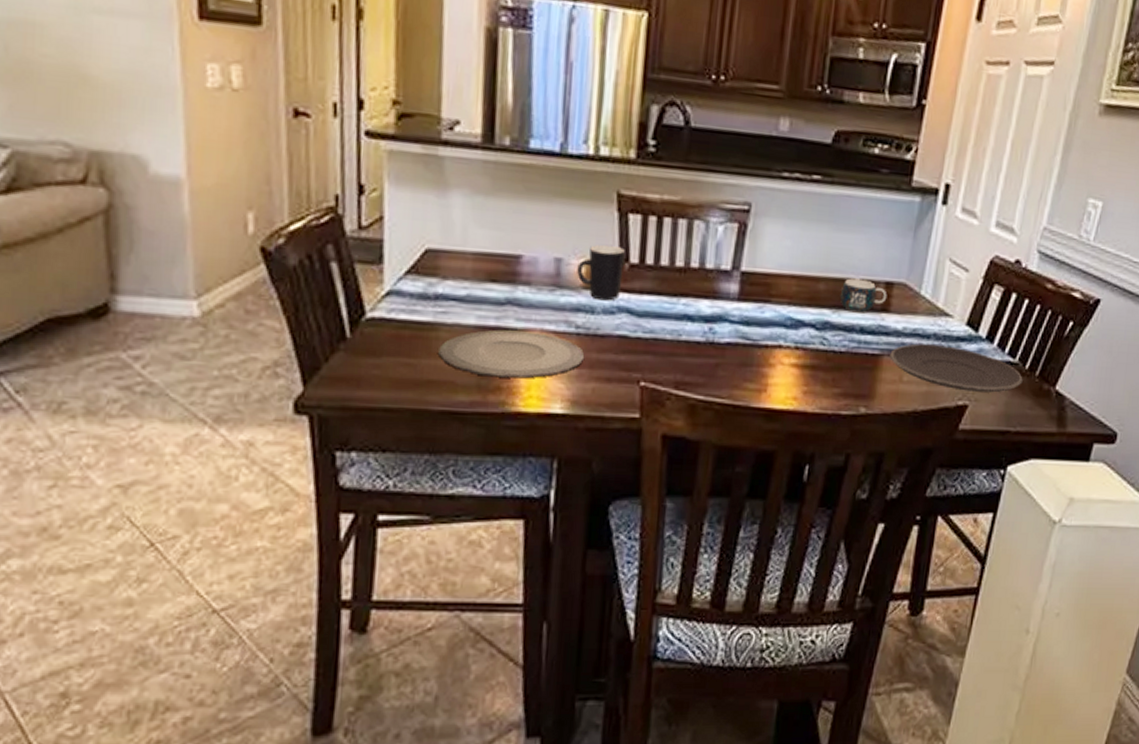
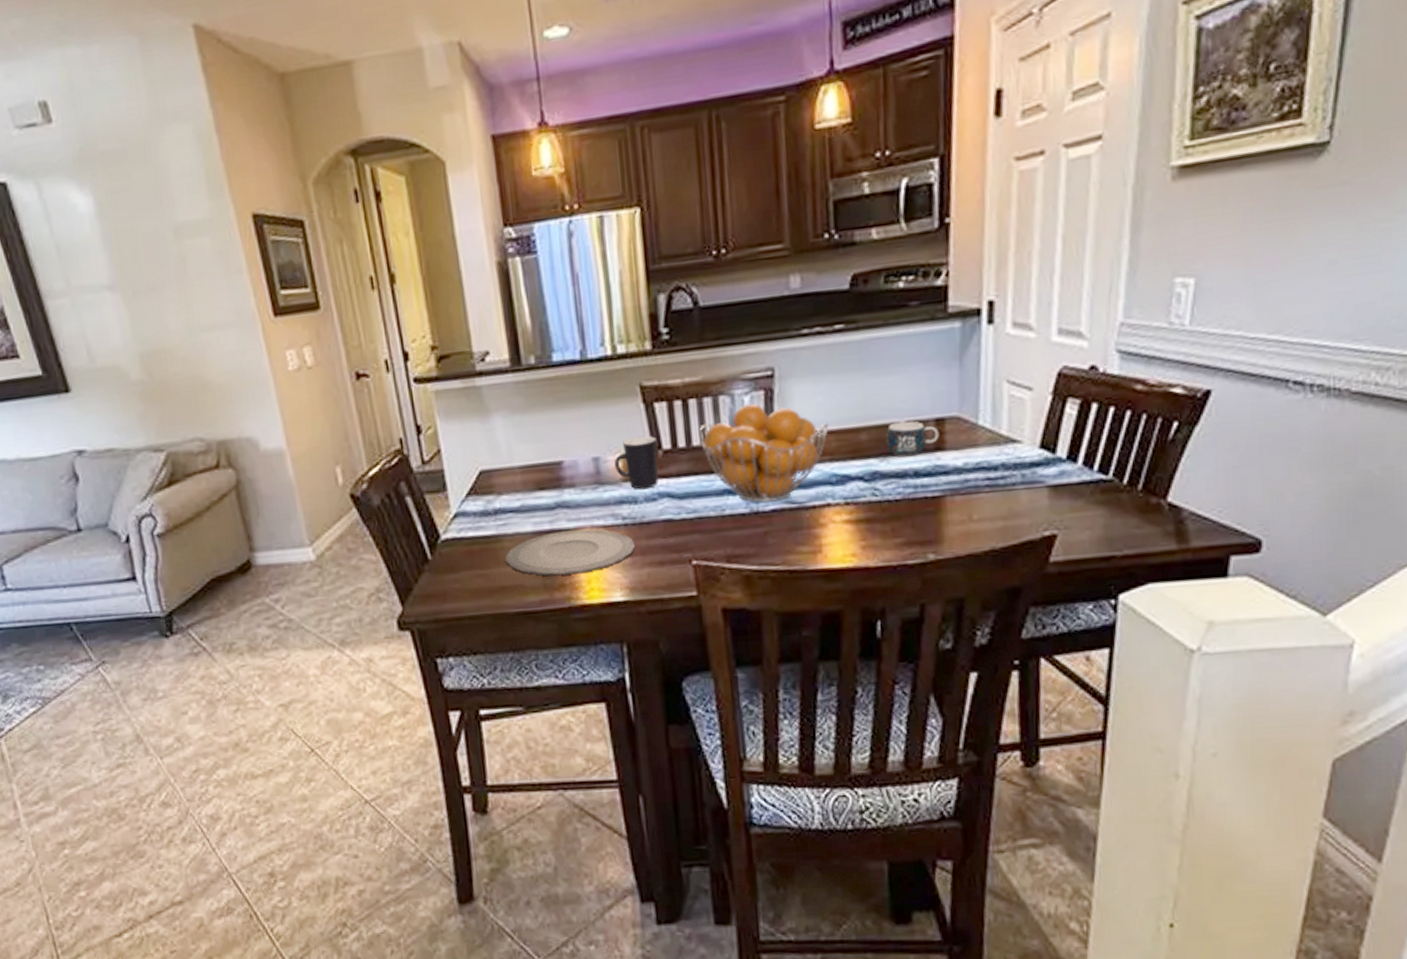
fruit basket: none [668,233,793,336] -> present [698,403,829,503]
plate: present [890,343,1023,393] -> none [953,474,1122,520]

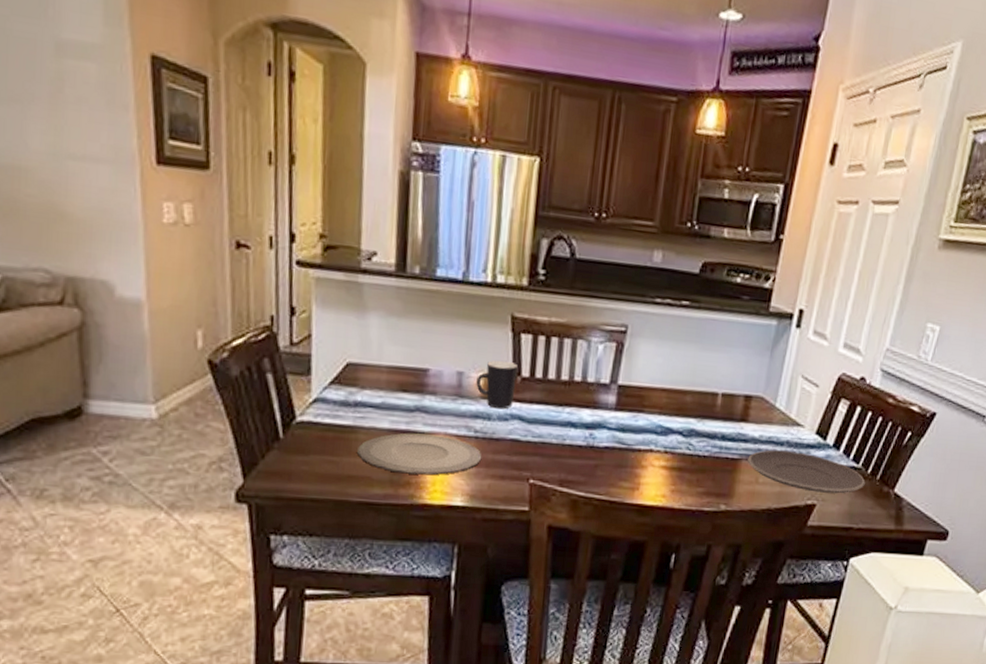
fruit basket: present [698,403,829,503] -> none [554,351,664,441]
mug: present [886,421,940,457] -> none [705,392,746,423]
plate: none [953,474,1122,520] -> present [747,450,865,494]

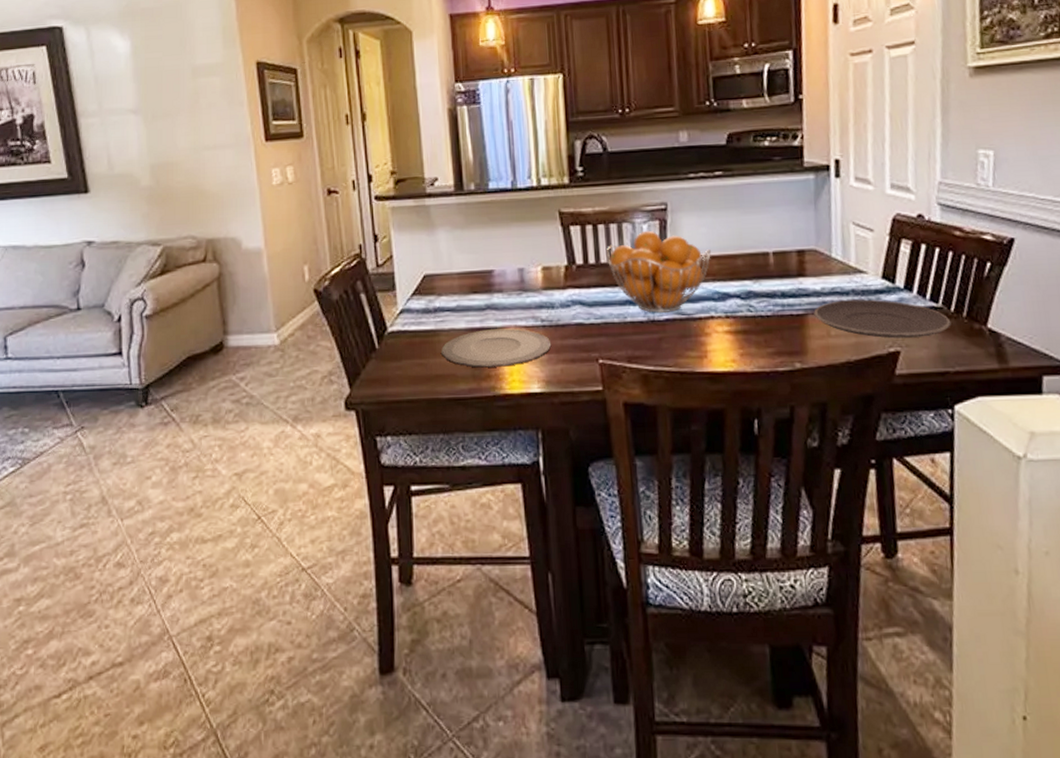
mug: present [476,360,518,409] -> none [536,252,572,297]
fruit basket: none [554,351,664,441] -> present [606,230,712,314]

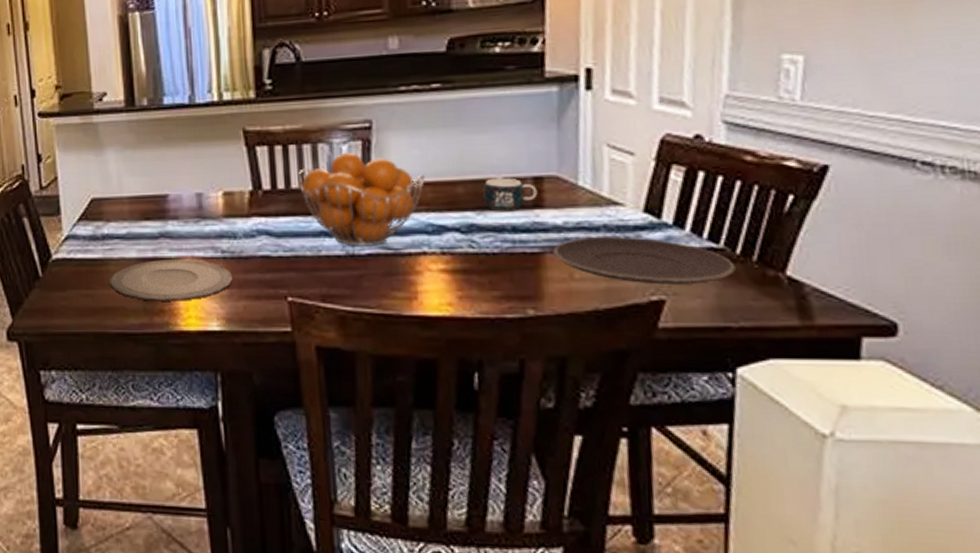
mug: none [758,251,801,281] -> present [483,177,538,212]

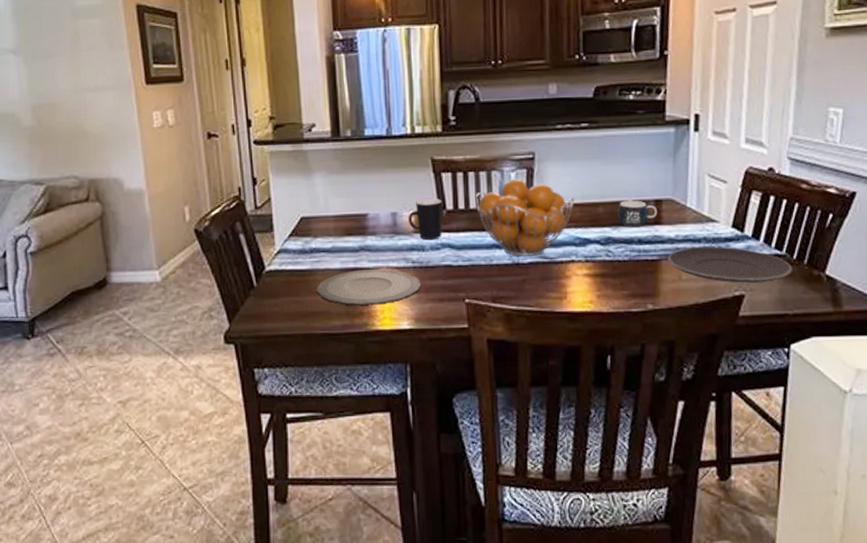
mug: none [216,176,258,226] -> present [408,198,443,240]

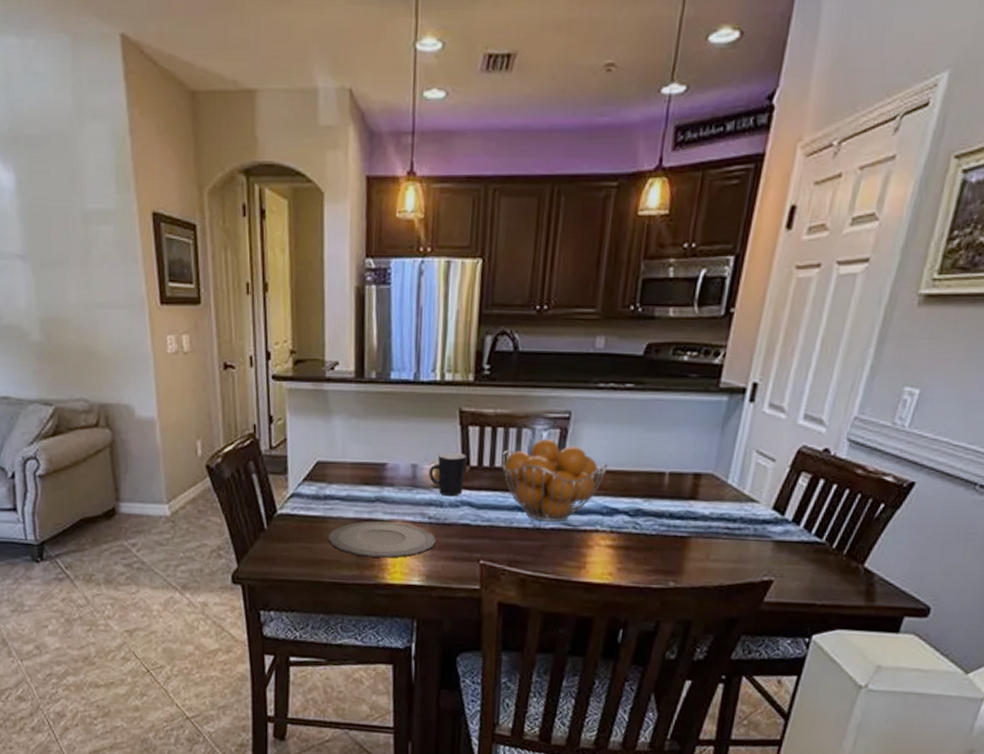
mug: present [618,200,658,228] -> none [651,471,695,501]
plate: present [667,246,793,283] -> none [697,527,830,570]

